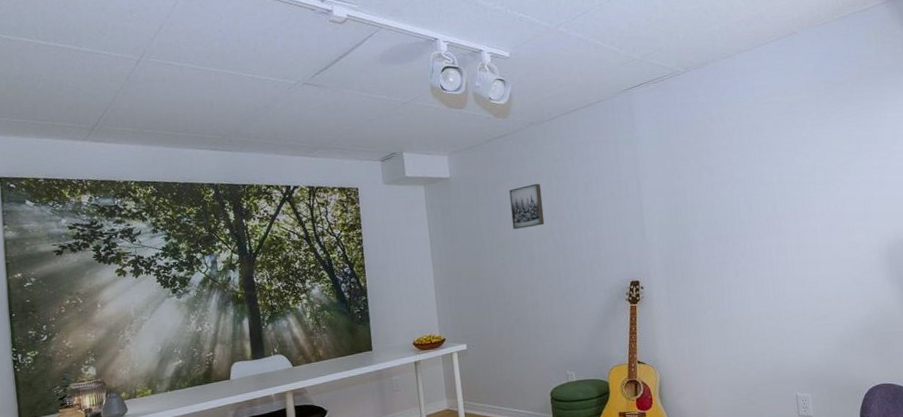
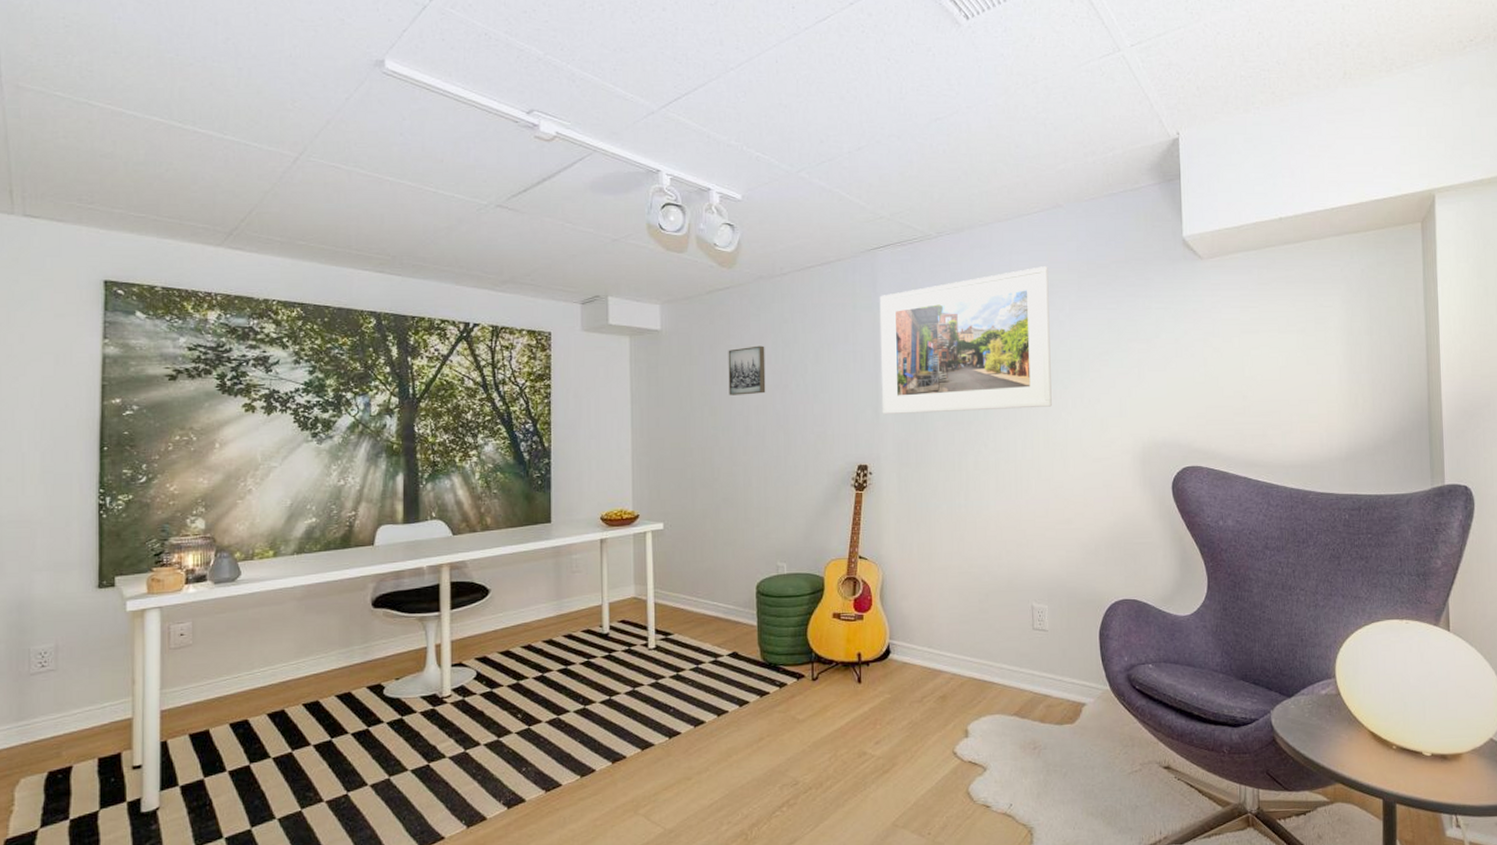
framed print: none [637,89,801,236] -> present [879,266,1052,415]

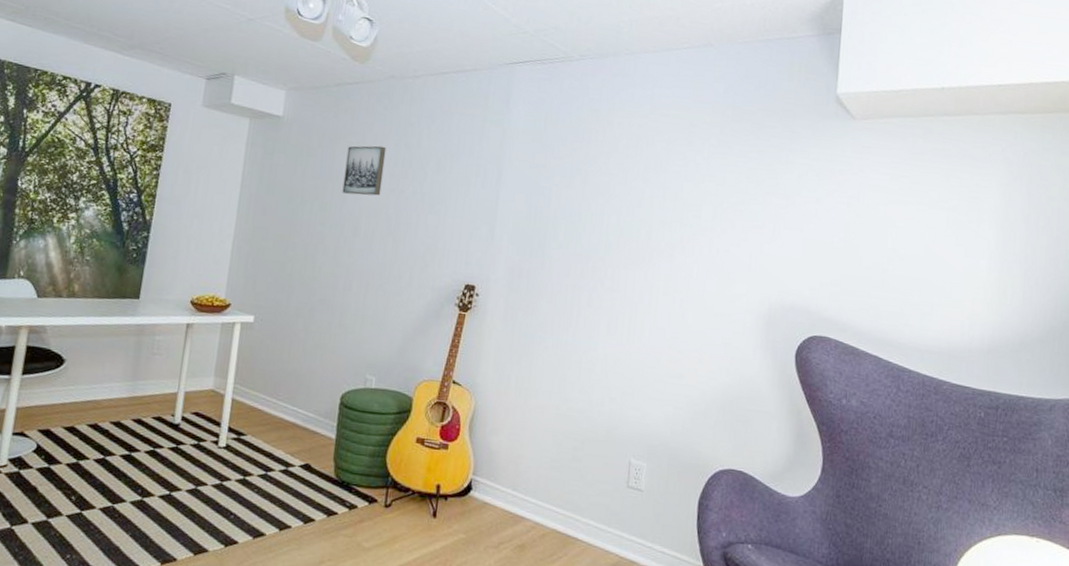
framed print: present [879,266,1052,415] -> none [497,104,691,252]

